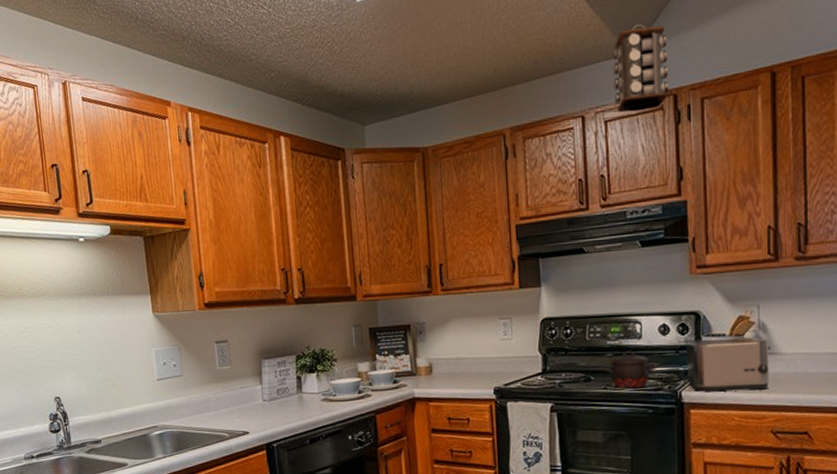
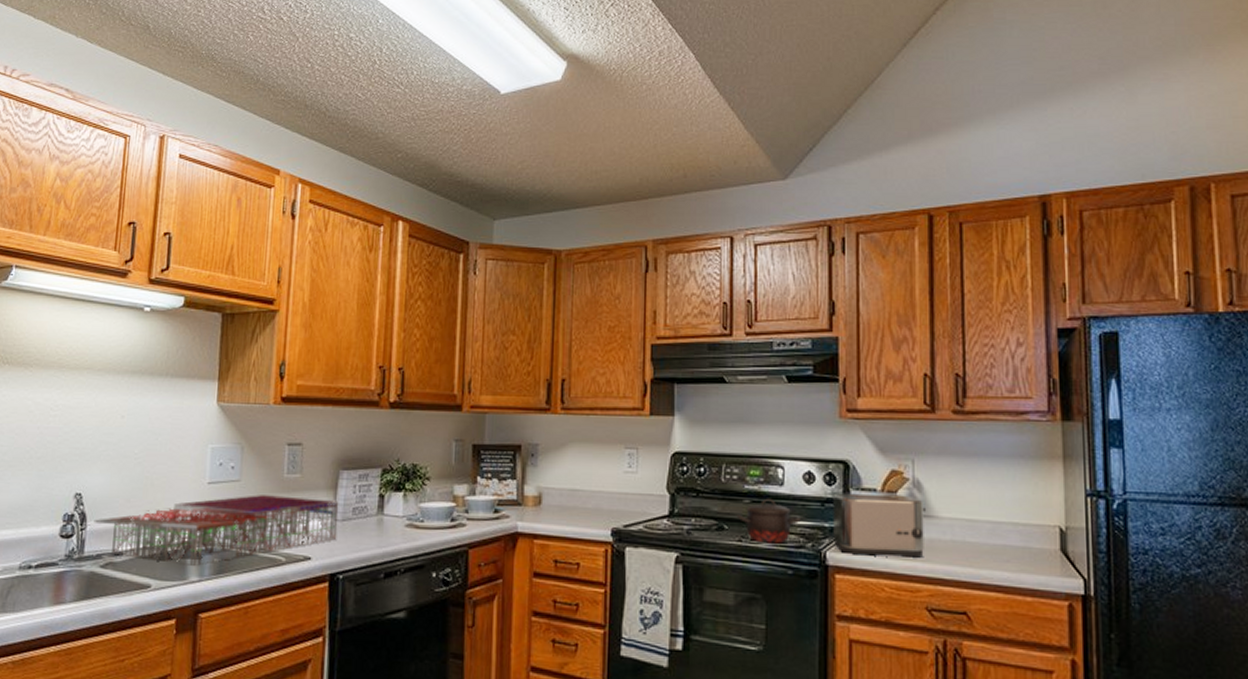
dish rack: none [73,384,268,447] -> present [93,495,339,567]
spice rack: present [612,23,669,113] -> none [765,151,823,238]

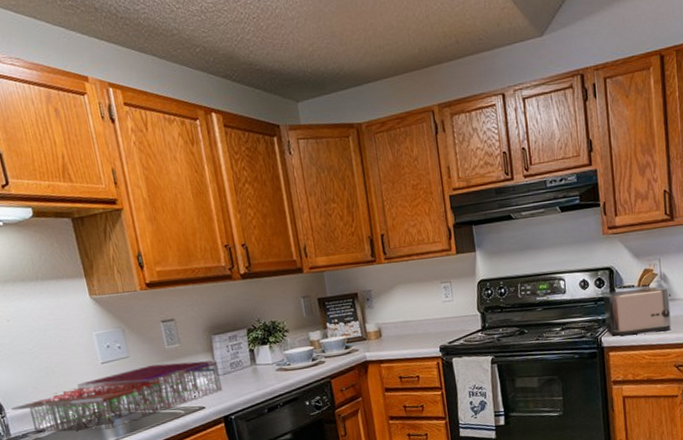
cooking pot: present [736,498,802,545] -> none [533,304,582,340]

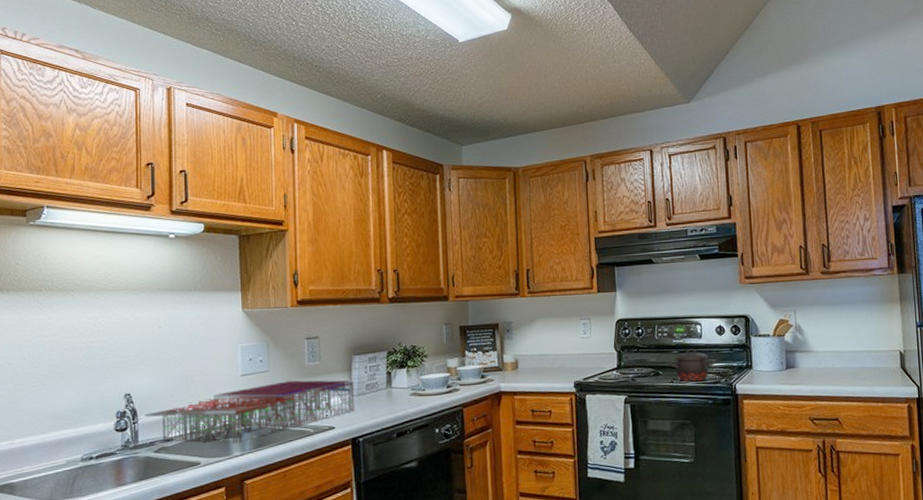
cooking pot: none [533,304,582,340] -> present [668,348,717,384]
toaster: present [603,286,672,337] -> none [738,337,807,385]

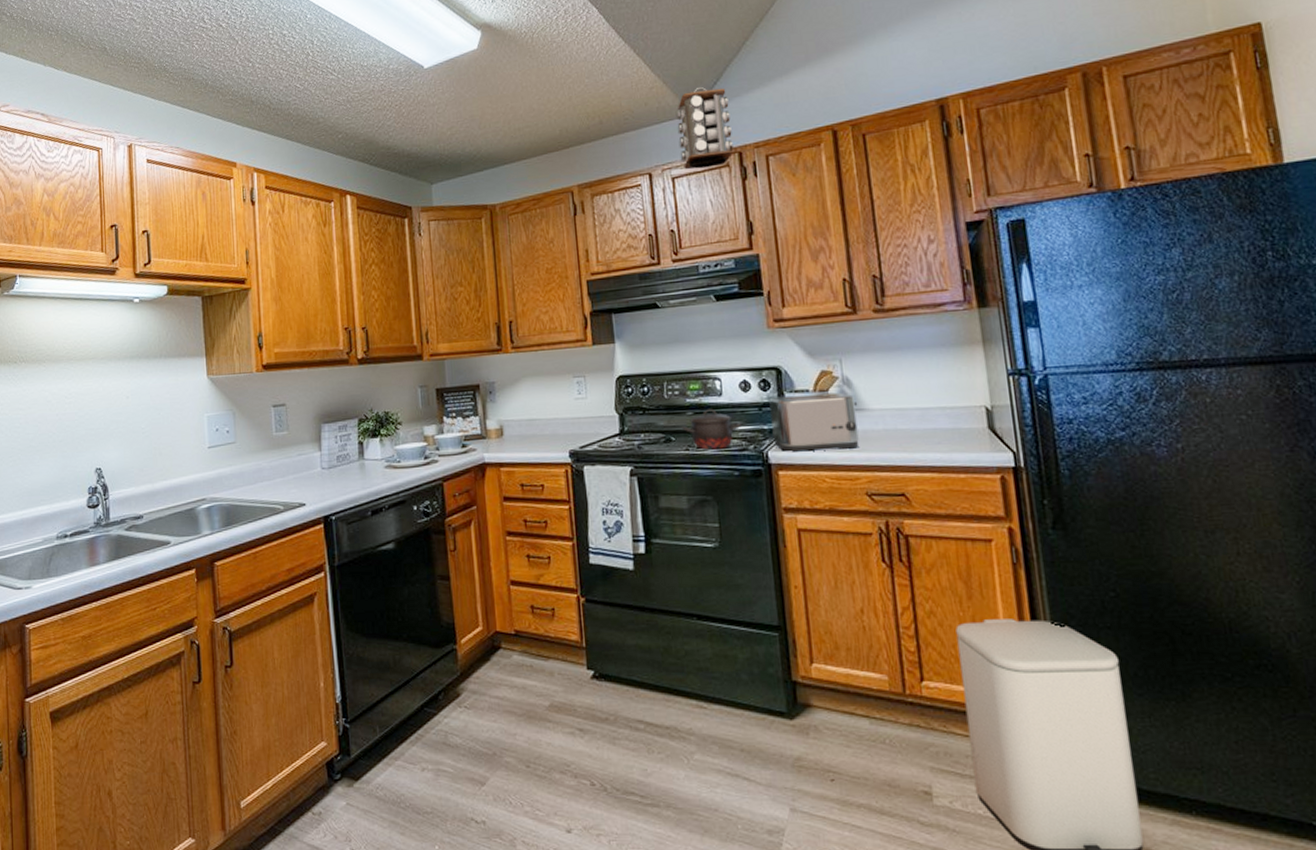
dish rack: present [144,380,355,444] -> none [114,451,326,522]
spice rack: none [674,80,720,149] -> present [675,86,734,170]
toaster: none [738,337,807,385] -> present [769,392,859,452]

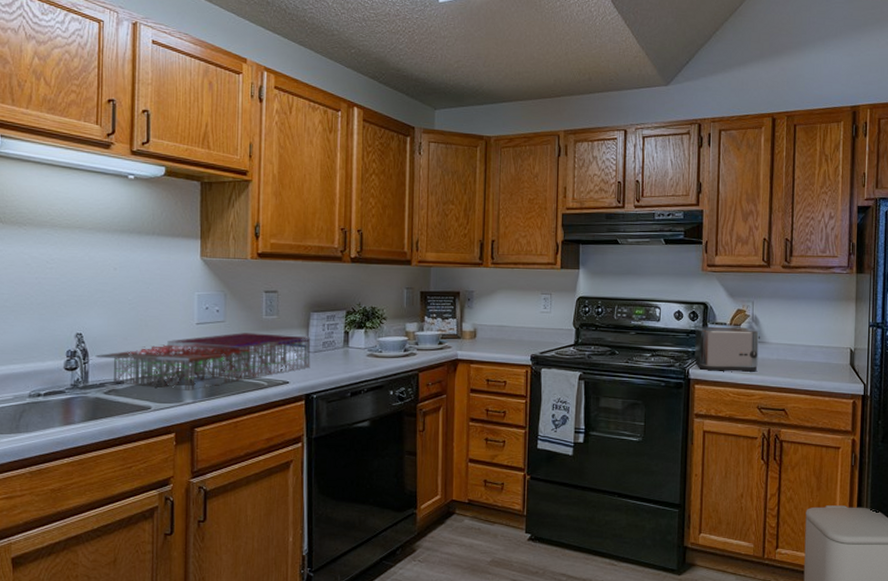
dish rack: none [114,451,326,522] -> present [95,333,311,392]
spice rack: present [675,86,734,170] -> none [651,63,696,133]
cooking pot: present [681,408,743,451] -> none [625,331,673,365]

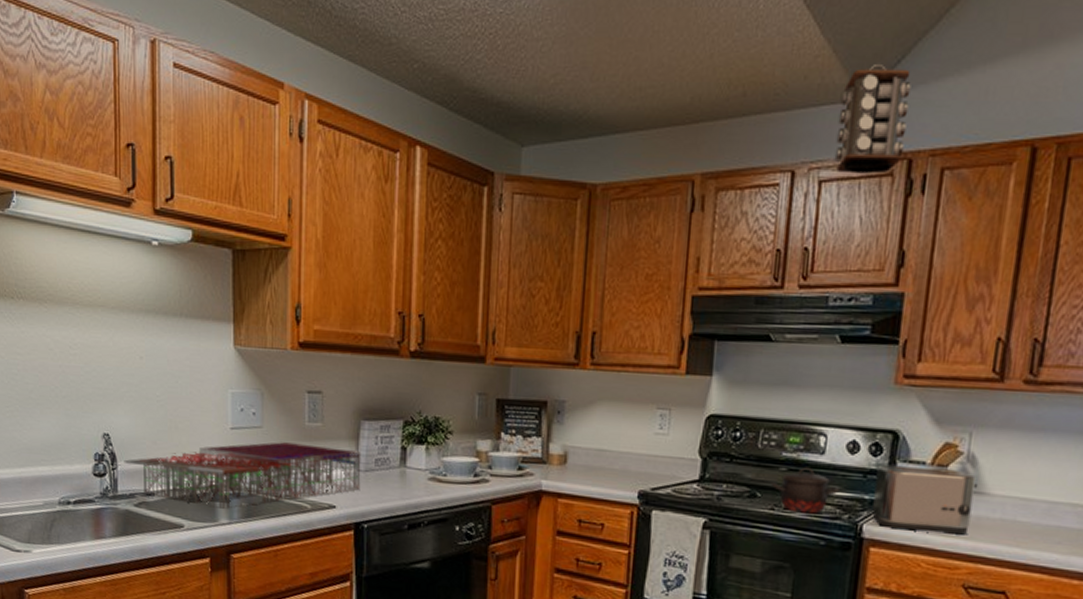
cooking pot: none [625,331,673,365] -> present [770,467,841,516]
spice rack: none [651,63,696,133] -> present [834,63,911,174]

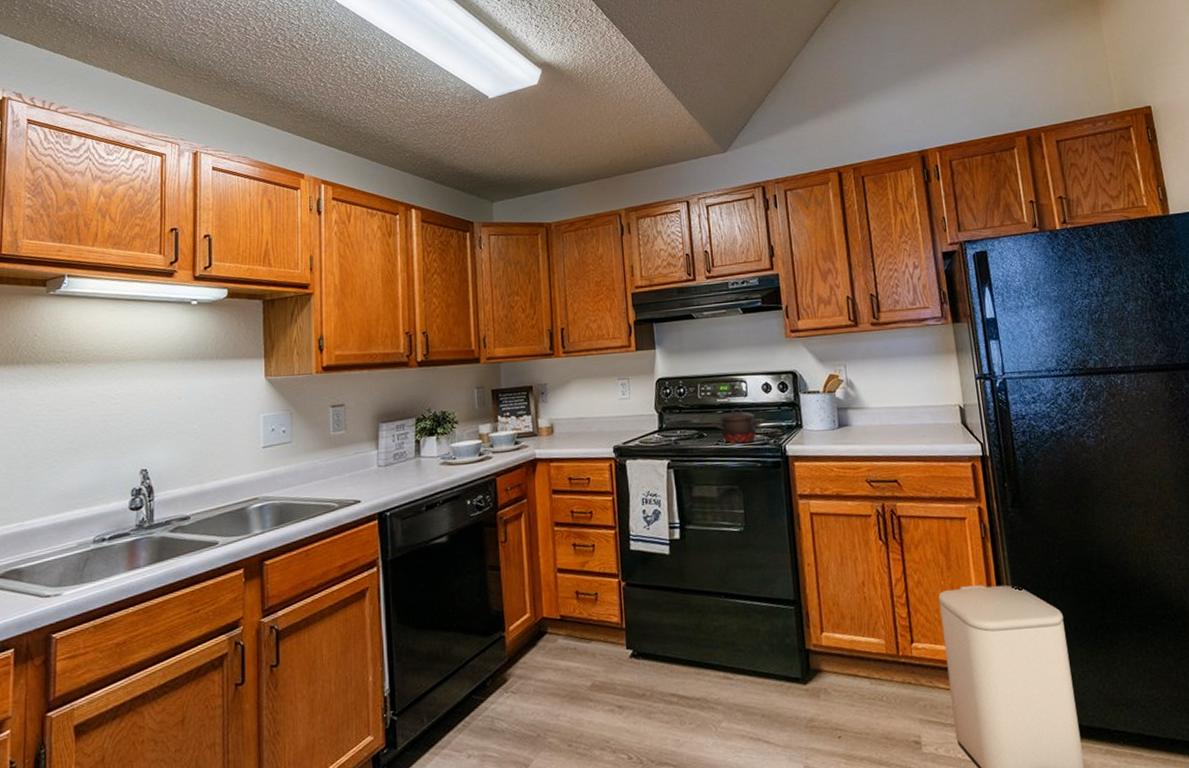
dish rack: present [124,442,361,510] -> none [160,450,382,522]
spice rack: present [834,63,911,174] -> none [710,129,758,200]
toaster: present [872,464,979,535] -> none [786,393,861,446]

